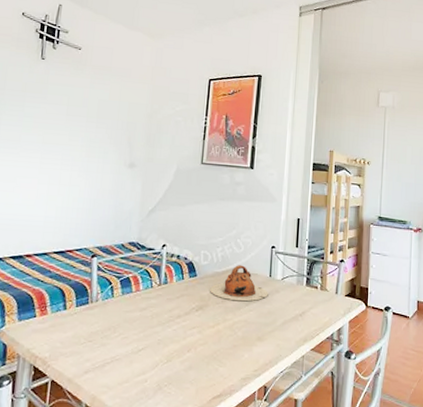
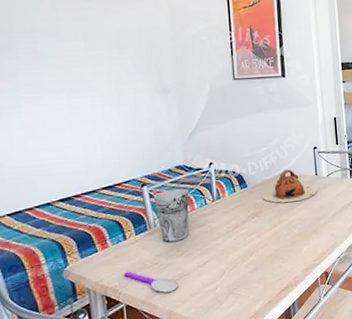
spoon: none [55,344,108,375] -> present [123,271,179,293]
cup: none [100,265,137,322] -> present [153,188,189,243]

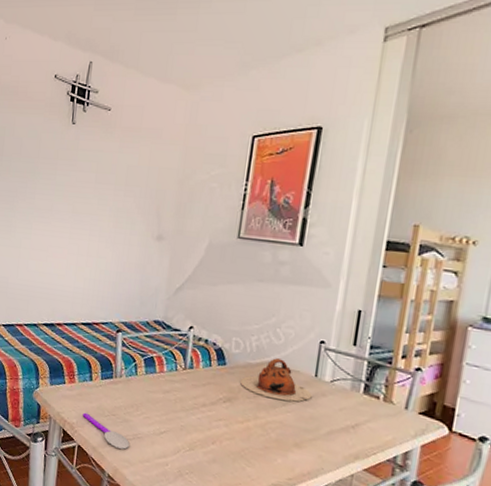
cup: present [153,188,189,243] -> none [125,343,162,400]

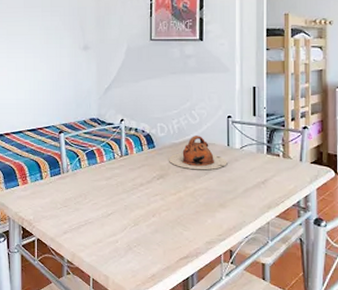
spoon: present [82,412,130,450] -> none [38,208,83,235]

